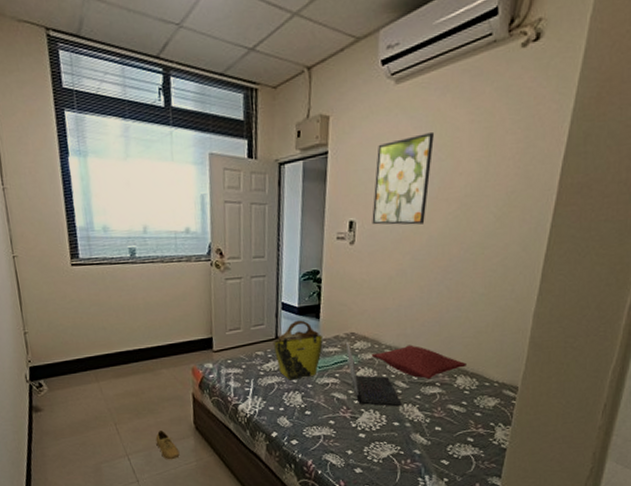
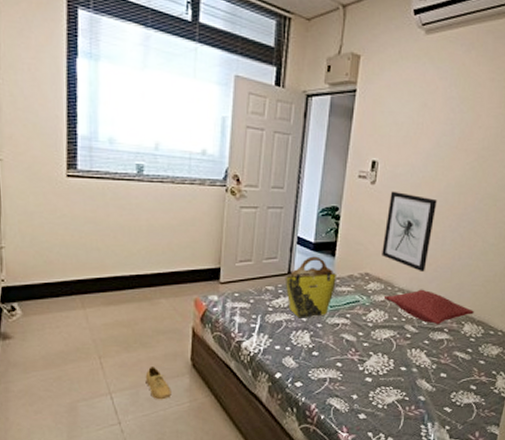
laptop computer: present [346,341,402,406] -> none [360,281,410,350]
wall art: none [366,249,420,328] -> present [382,191,437,273]
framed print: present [372,131,434,225] -> none [394,84,457,171]

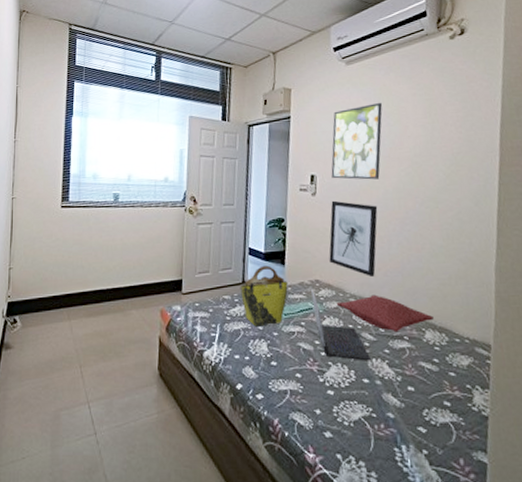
shoe: present [145,367,172,400] -> none [118,376,141,411]
laptop computer: none [360,281,410,350] -> present [311,288,370,360]
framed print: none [394,84,457,171] -> present [331,102,382,180]

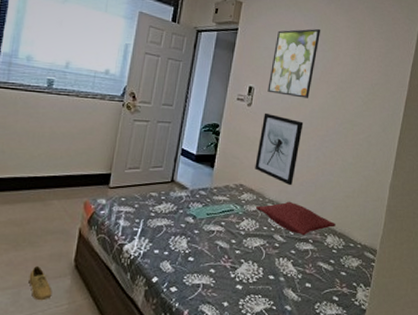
shoe: none [118,376,141,411] -> present [28,266,52,301]
tote bag: present [241,265,288,327] -> none [168,167,214,224]
laptop computer: present [311,288,370,360] -> none [234,192,278,259]

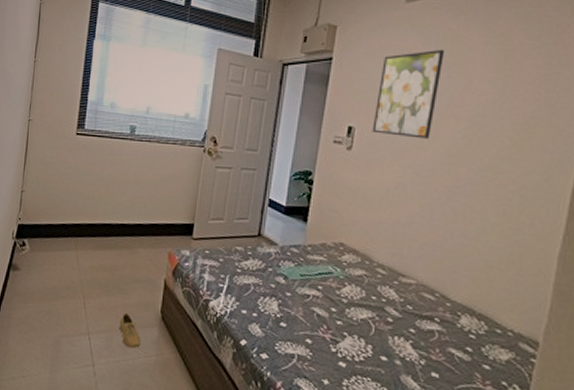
wall art: present [255,112,304,186] -> none [358,157,423,249]
pillow: present [255,201,336,236] -> none [360,267,473,312]

